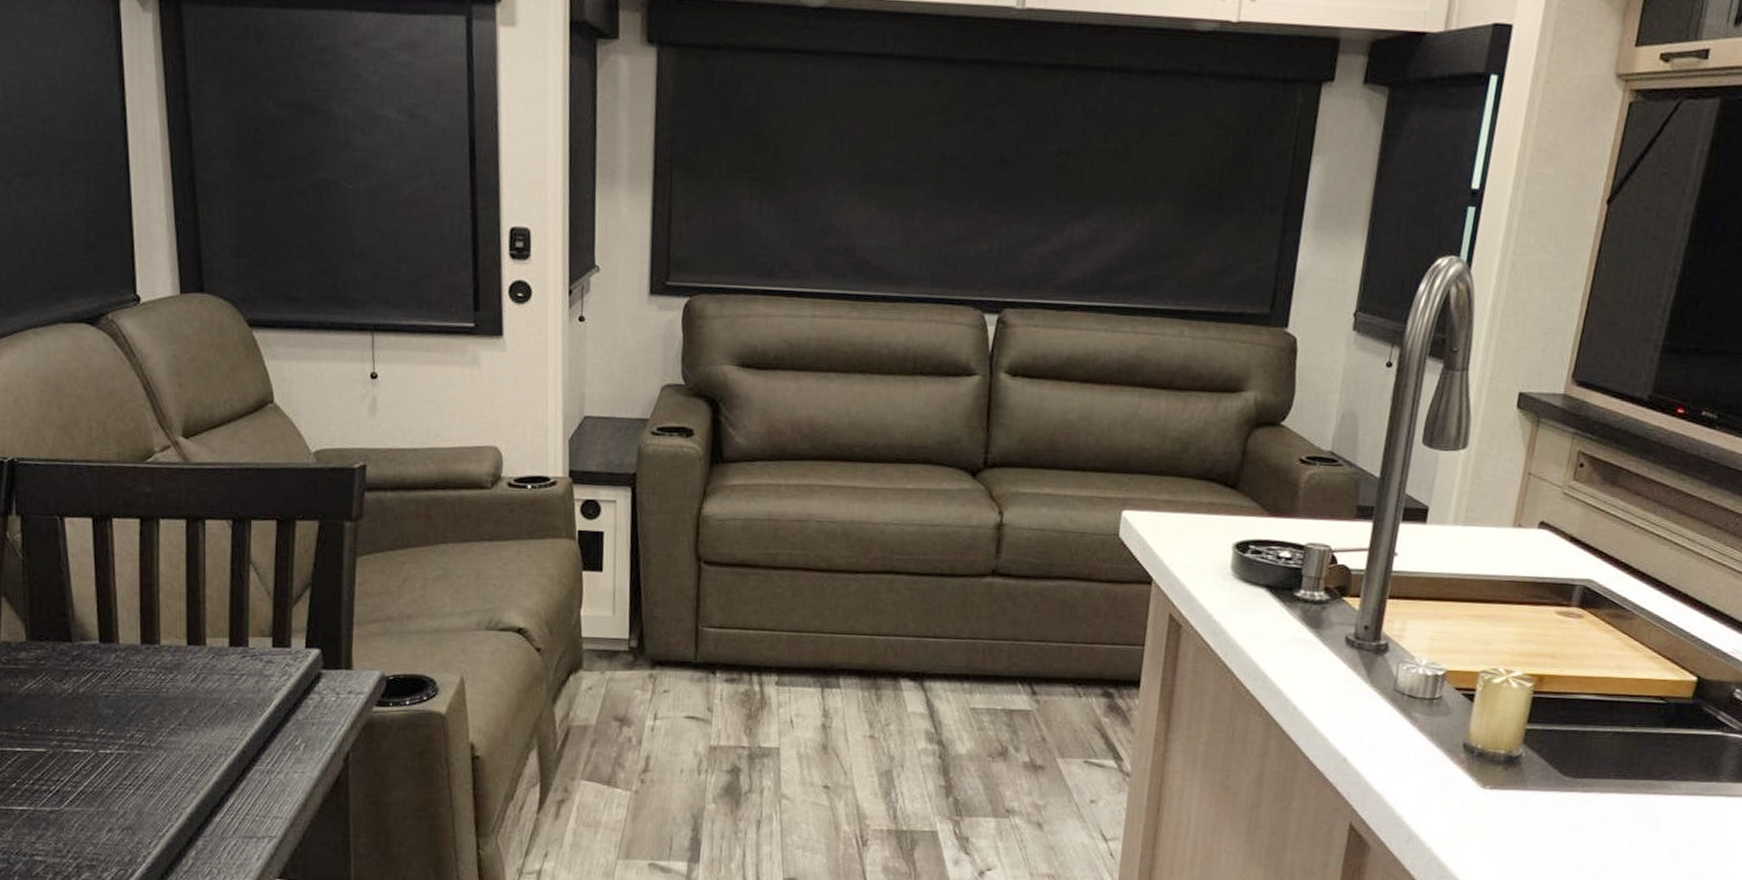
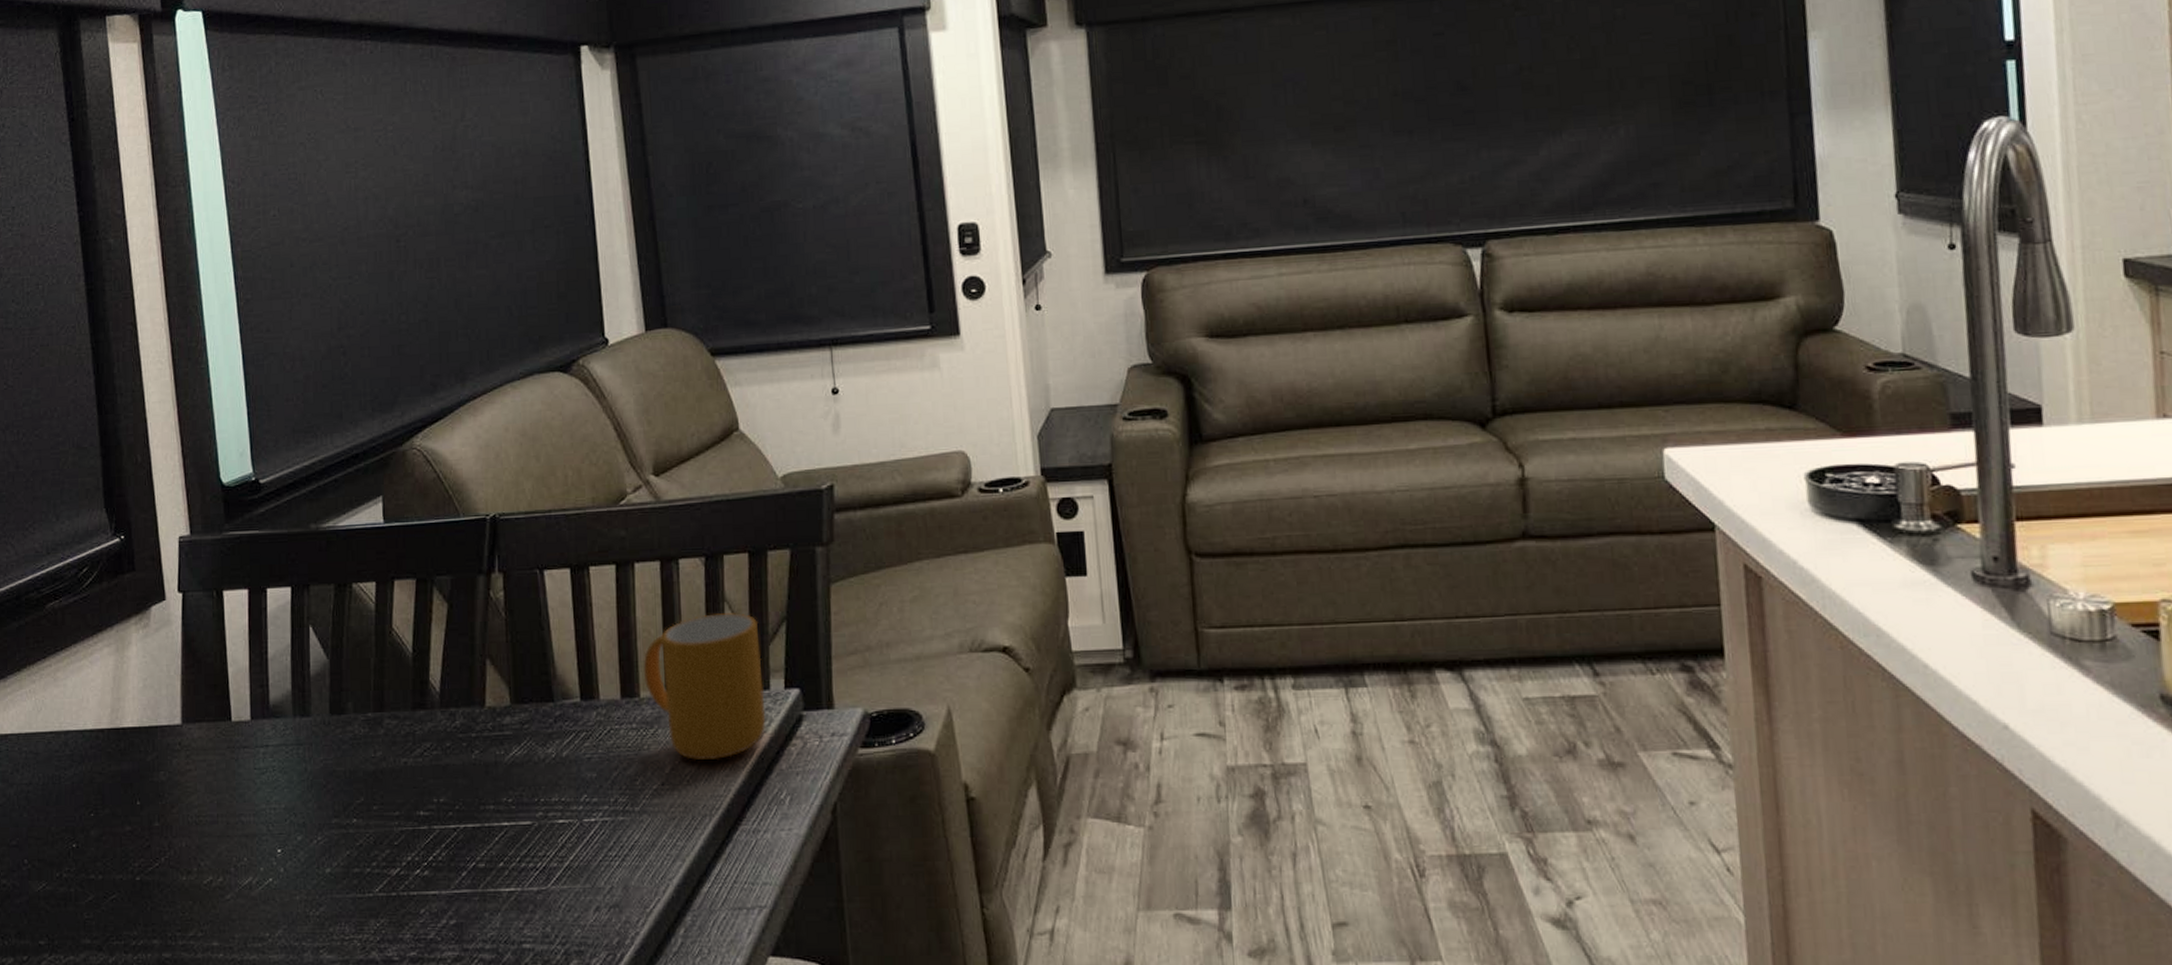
mug: none [164,574,285,706] -> present [643,613,766,760]

